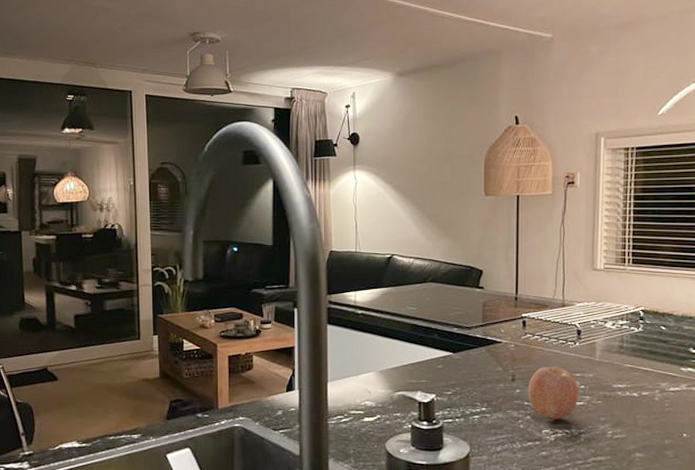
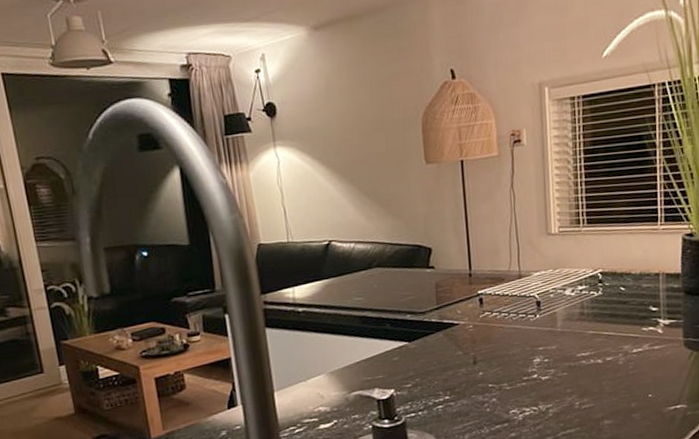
fruit: present [528,366,579,419] -> none [491,343,544,398]

